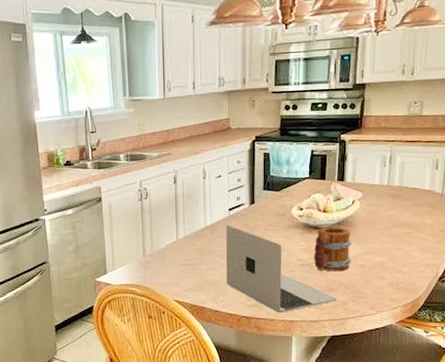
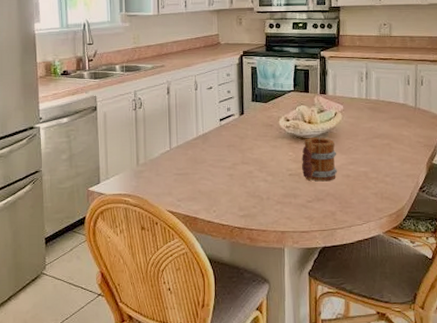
laptop: present [225,225,337,313] -> none [217,134,326,223]

